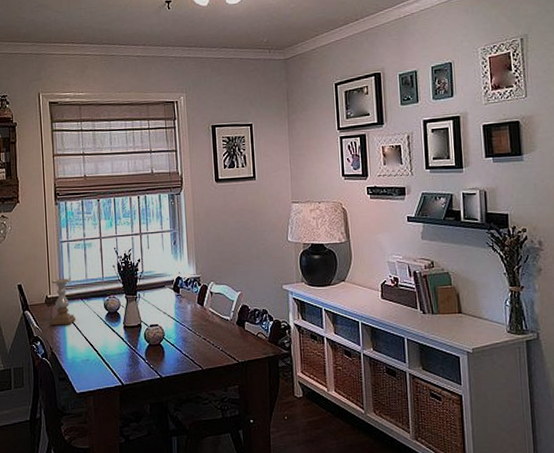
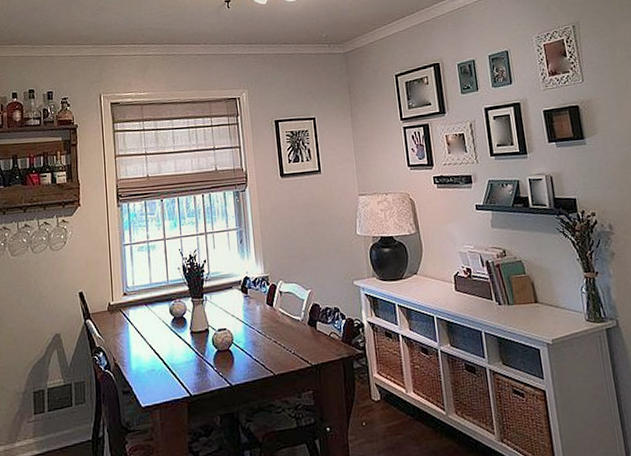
candle holder: present [51,278,76,326] -> none [114,283,140,335]

